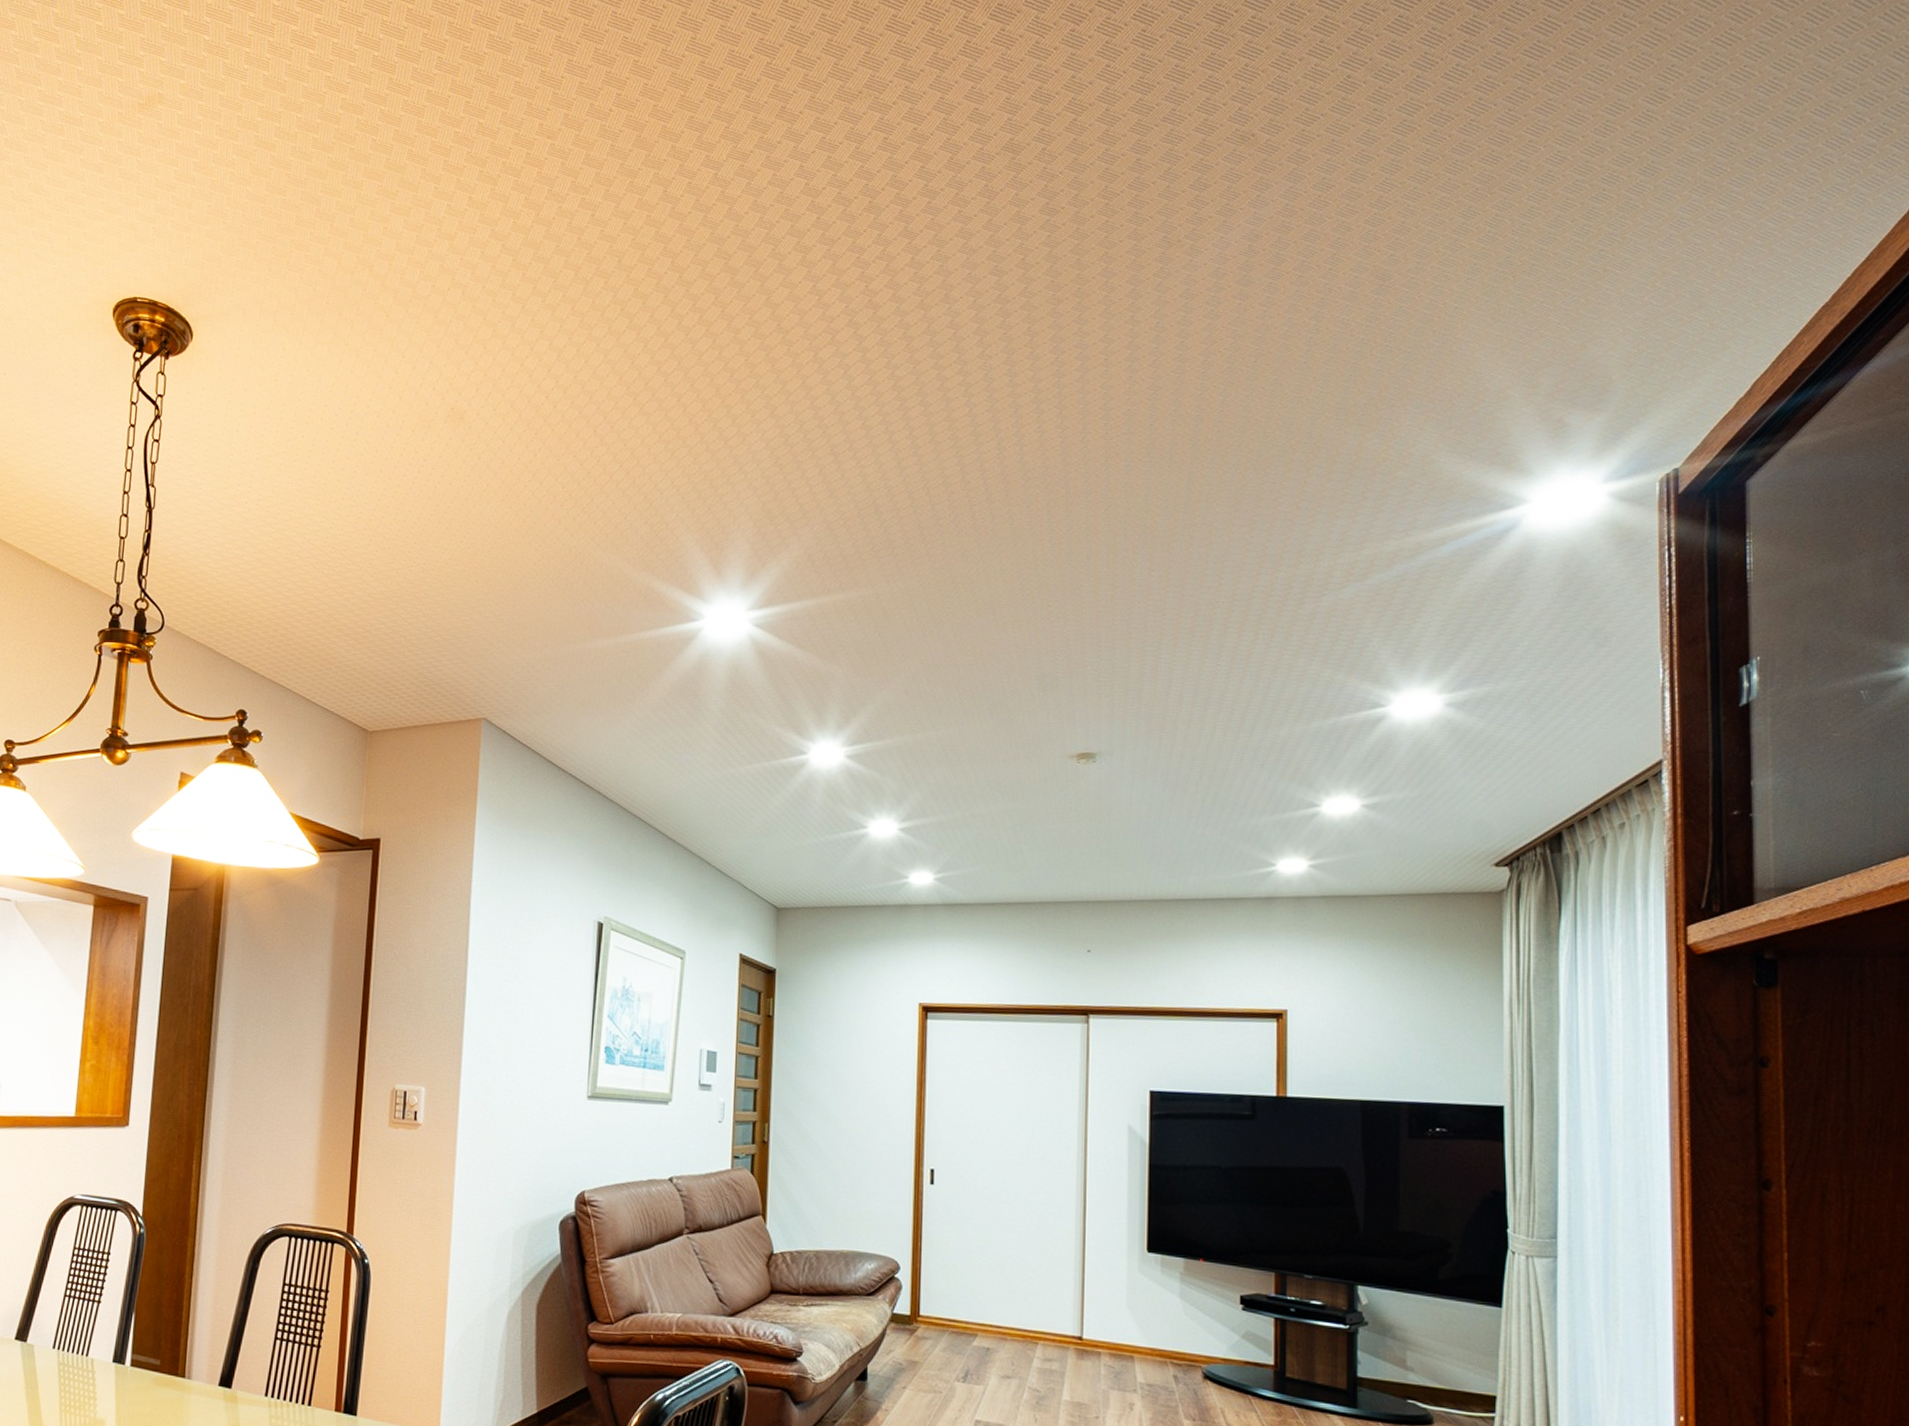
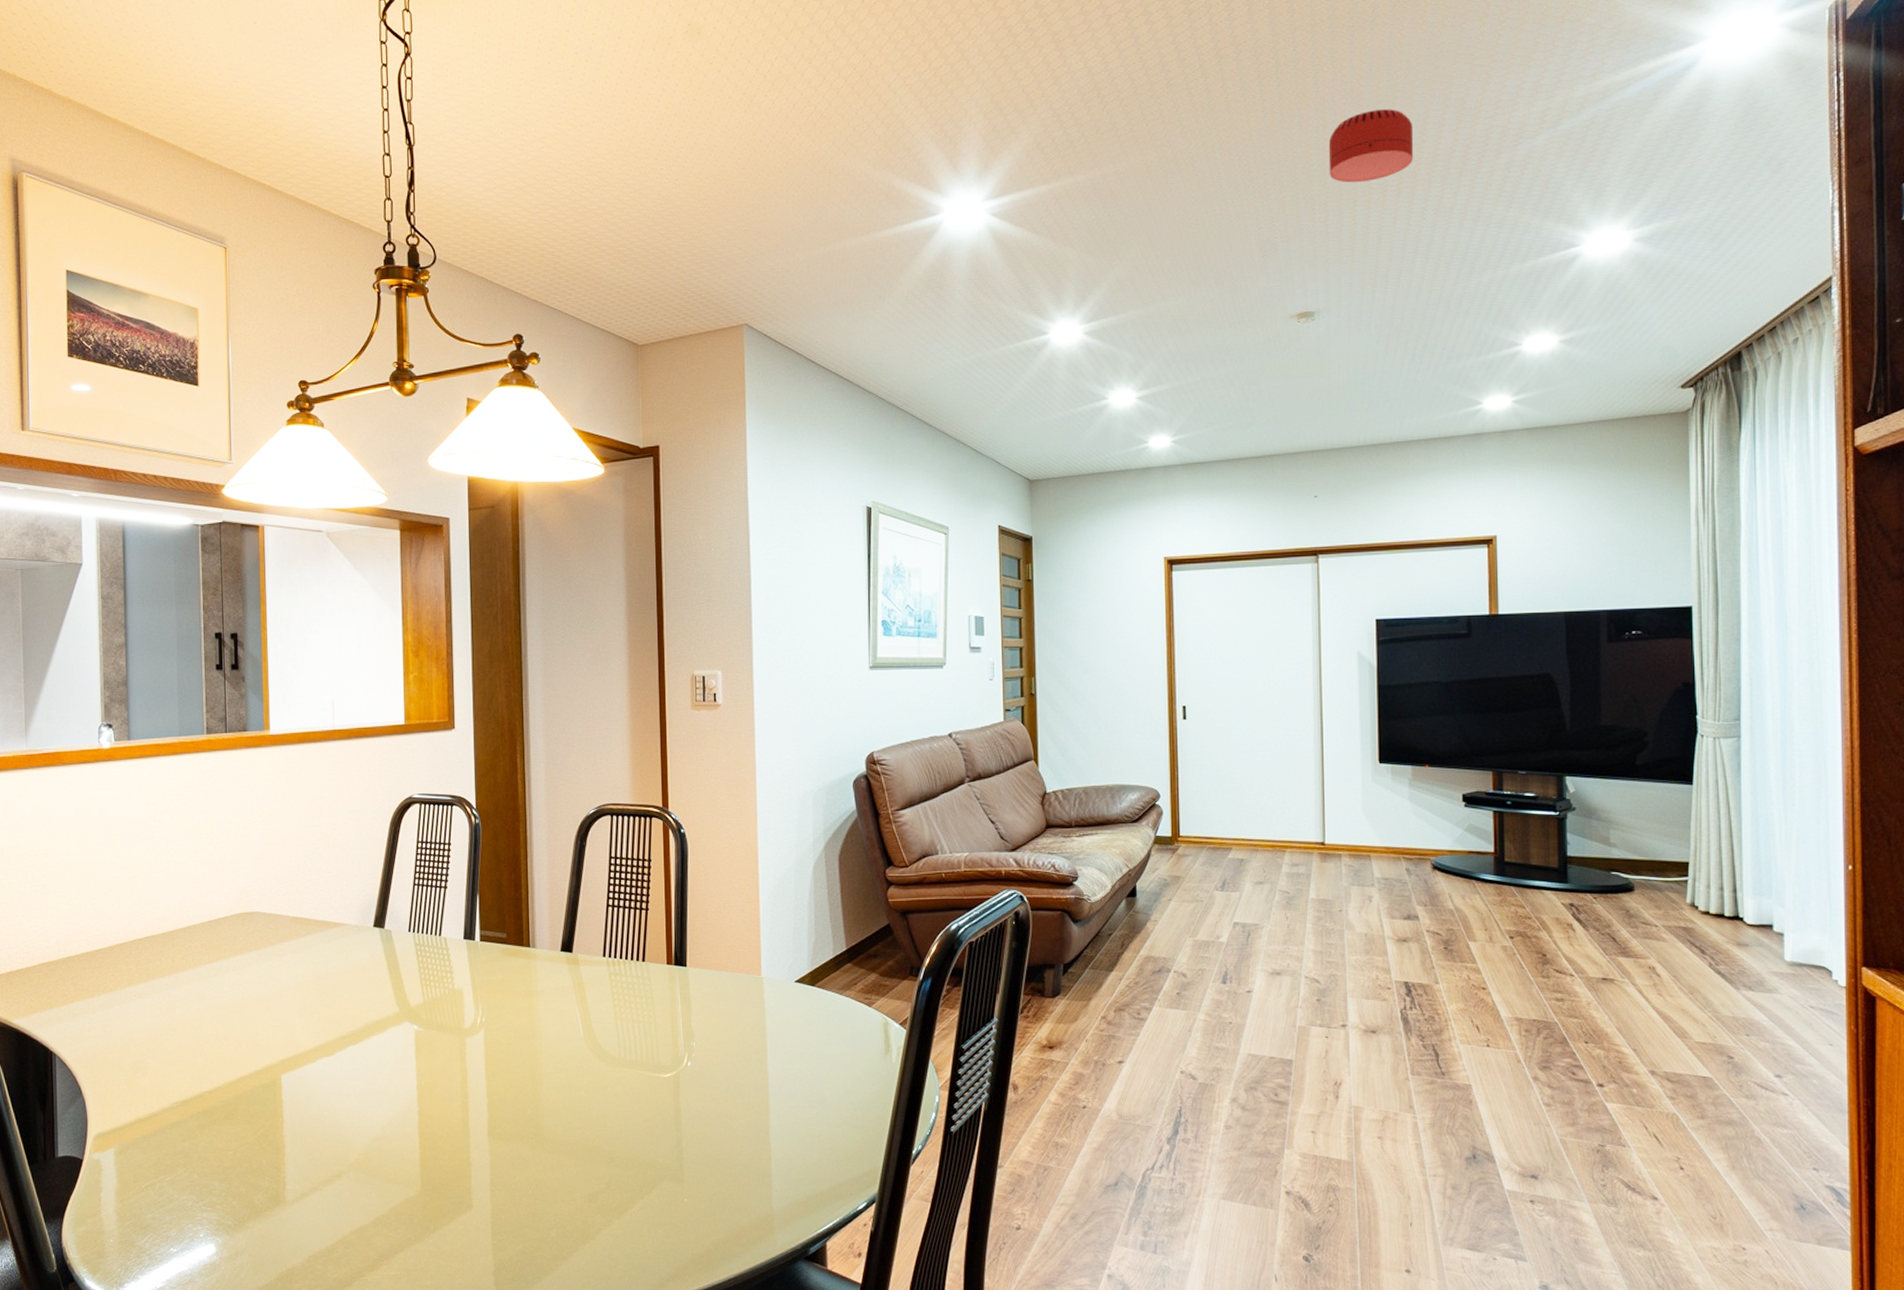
smoke detector: none [1118,548,1210,622] -> present [1328,109,1414,183]

